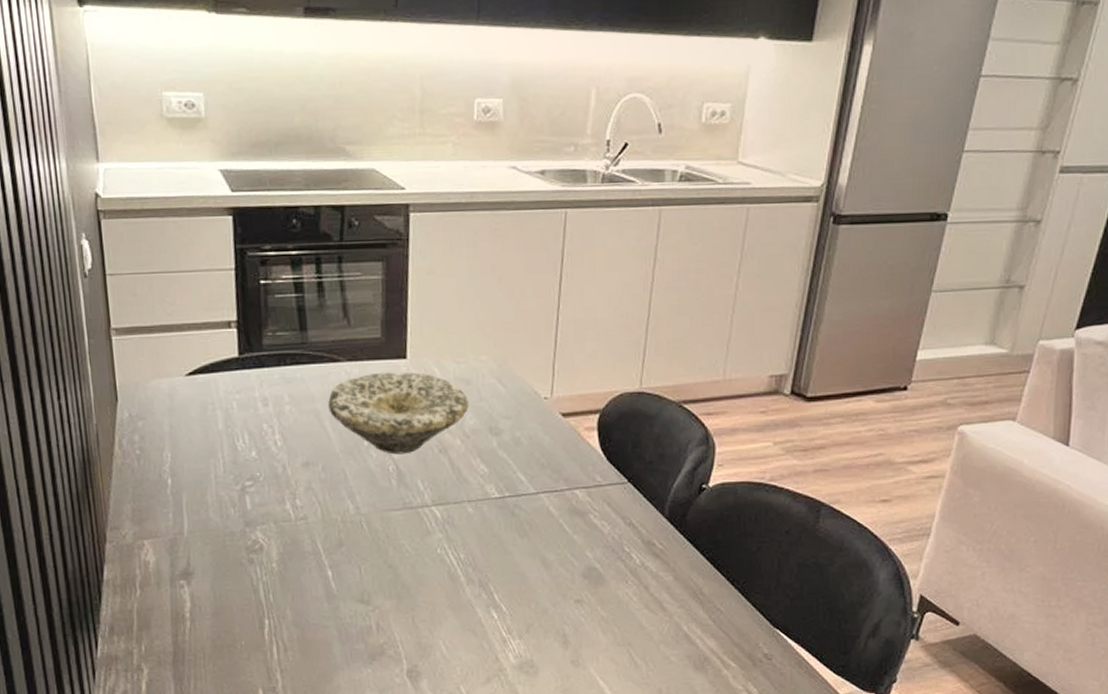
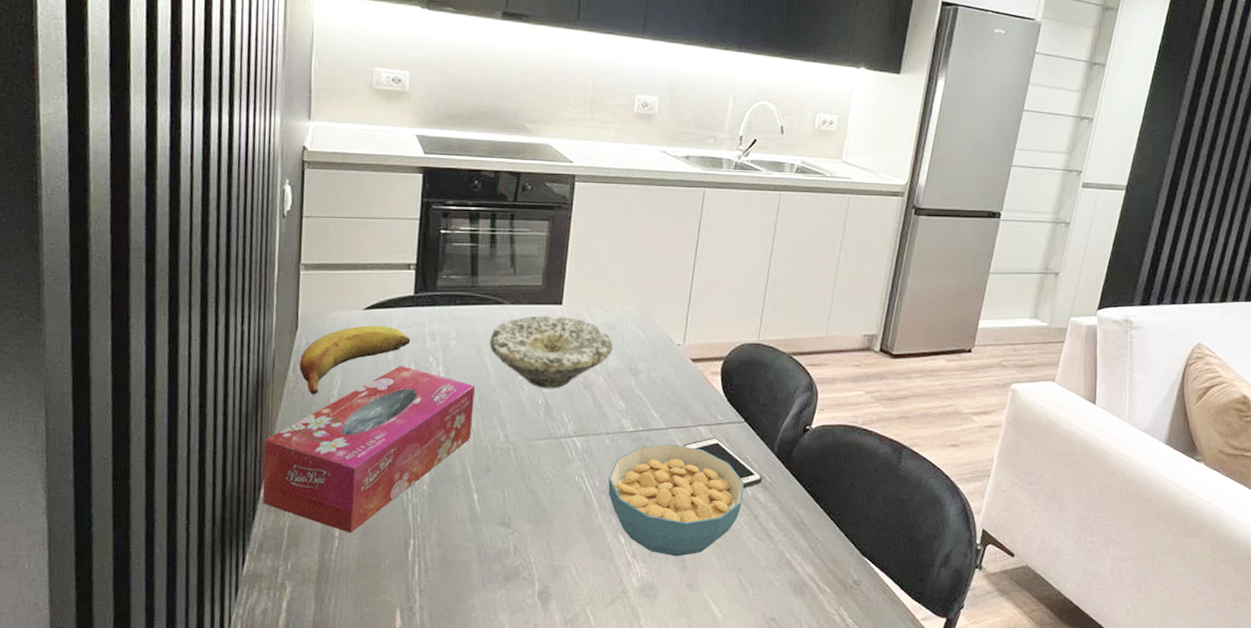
tissue box: none [100,436,318,614] -> present [262,366,476,533]
fruit: none [124,393,241,471] -> present [299,325,411,395]
cereal bowl: none [474,509,631,632] -> present [608,443,744,557]
cell phone: none [558,501,653,557] -> present [684,437,763,489]

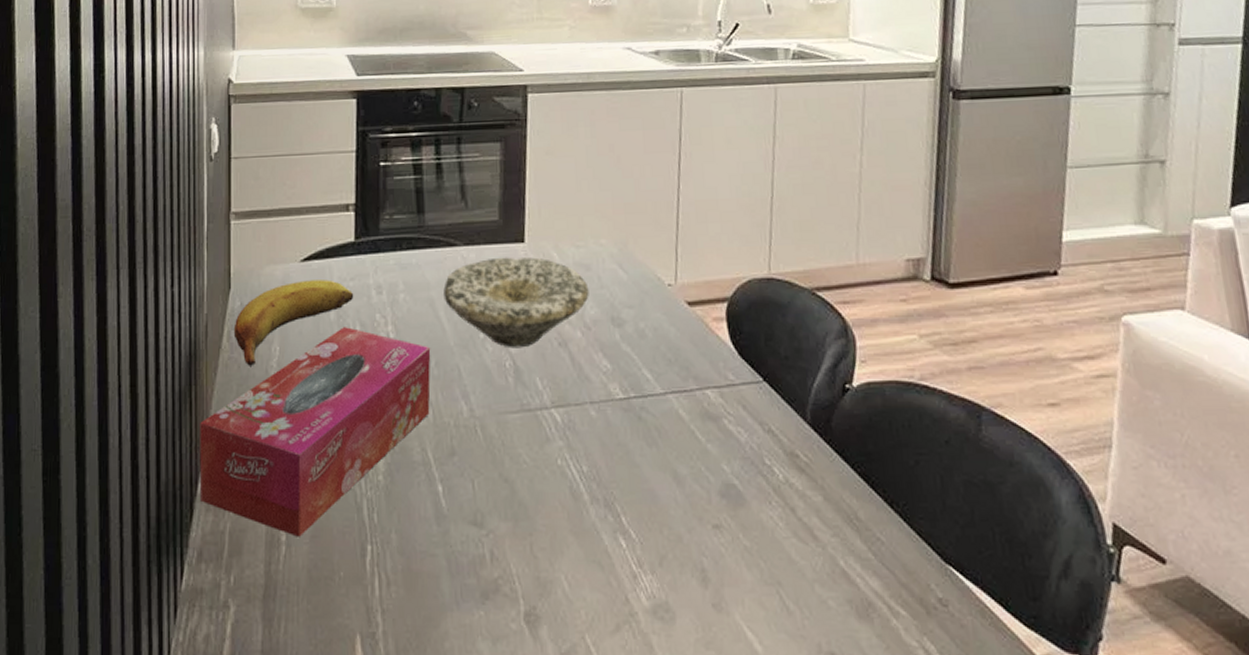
cereal bowl: present [608,443,744,557] -> none [598,413,773,566]
cell phone: present [684,437,763,489] -> none [689,403,796,471]

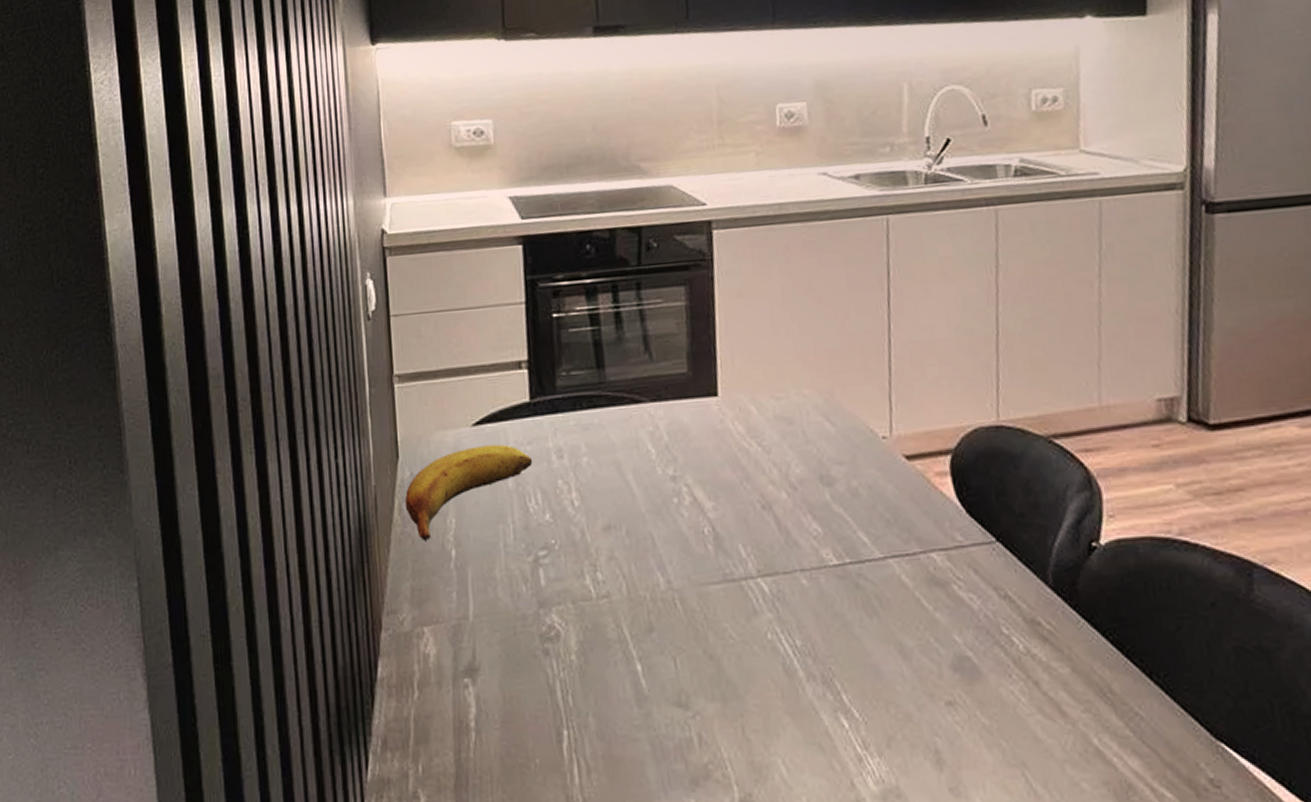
tissue box: present [199,327,431,537] -> none [375,495,623,723]
bowl: present [443,257,589,348] -> none [630,412,794,513]

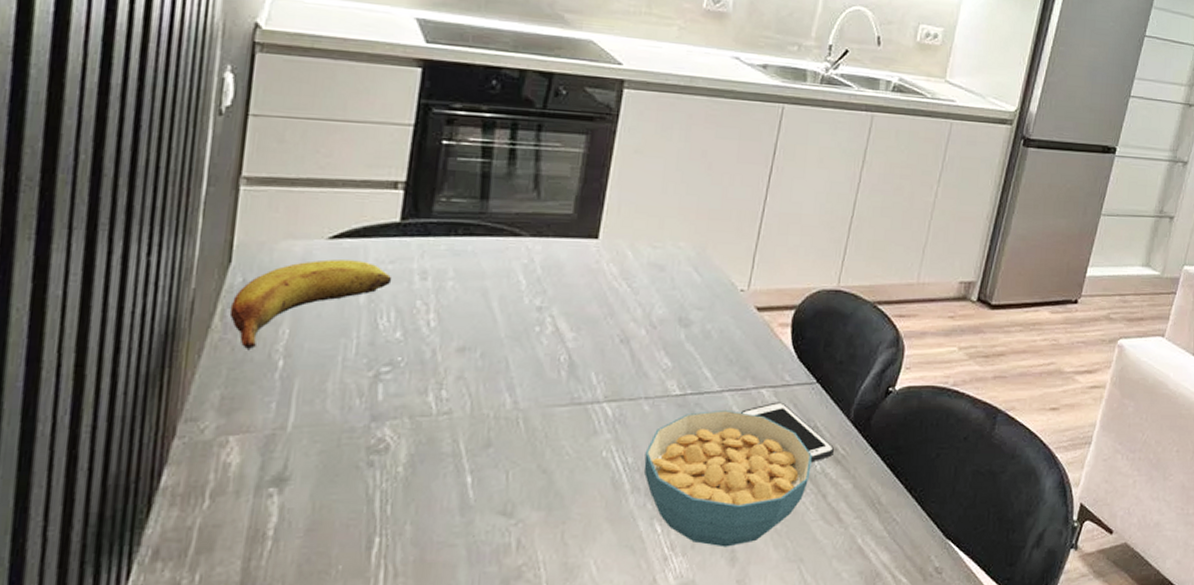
cereal bowl: none [813,579,1013,747] -> present [643,409,812,547]
cell phone: none [912,567,1038,641] -> present [741,402,835,463]

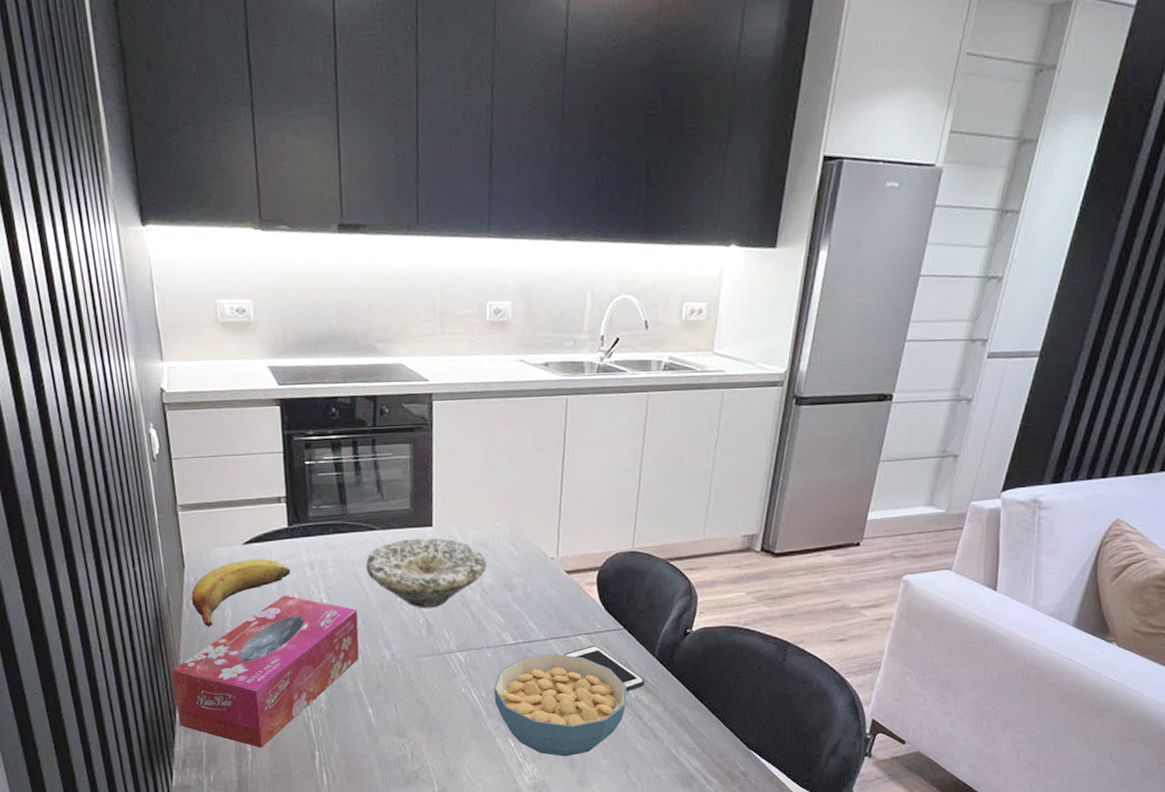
tissue box: none [163,312,478,531] -> present [172,595,360,748]
bowl: none [499,251,660,343] -> present [366,538,487,609]

